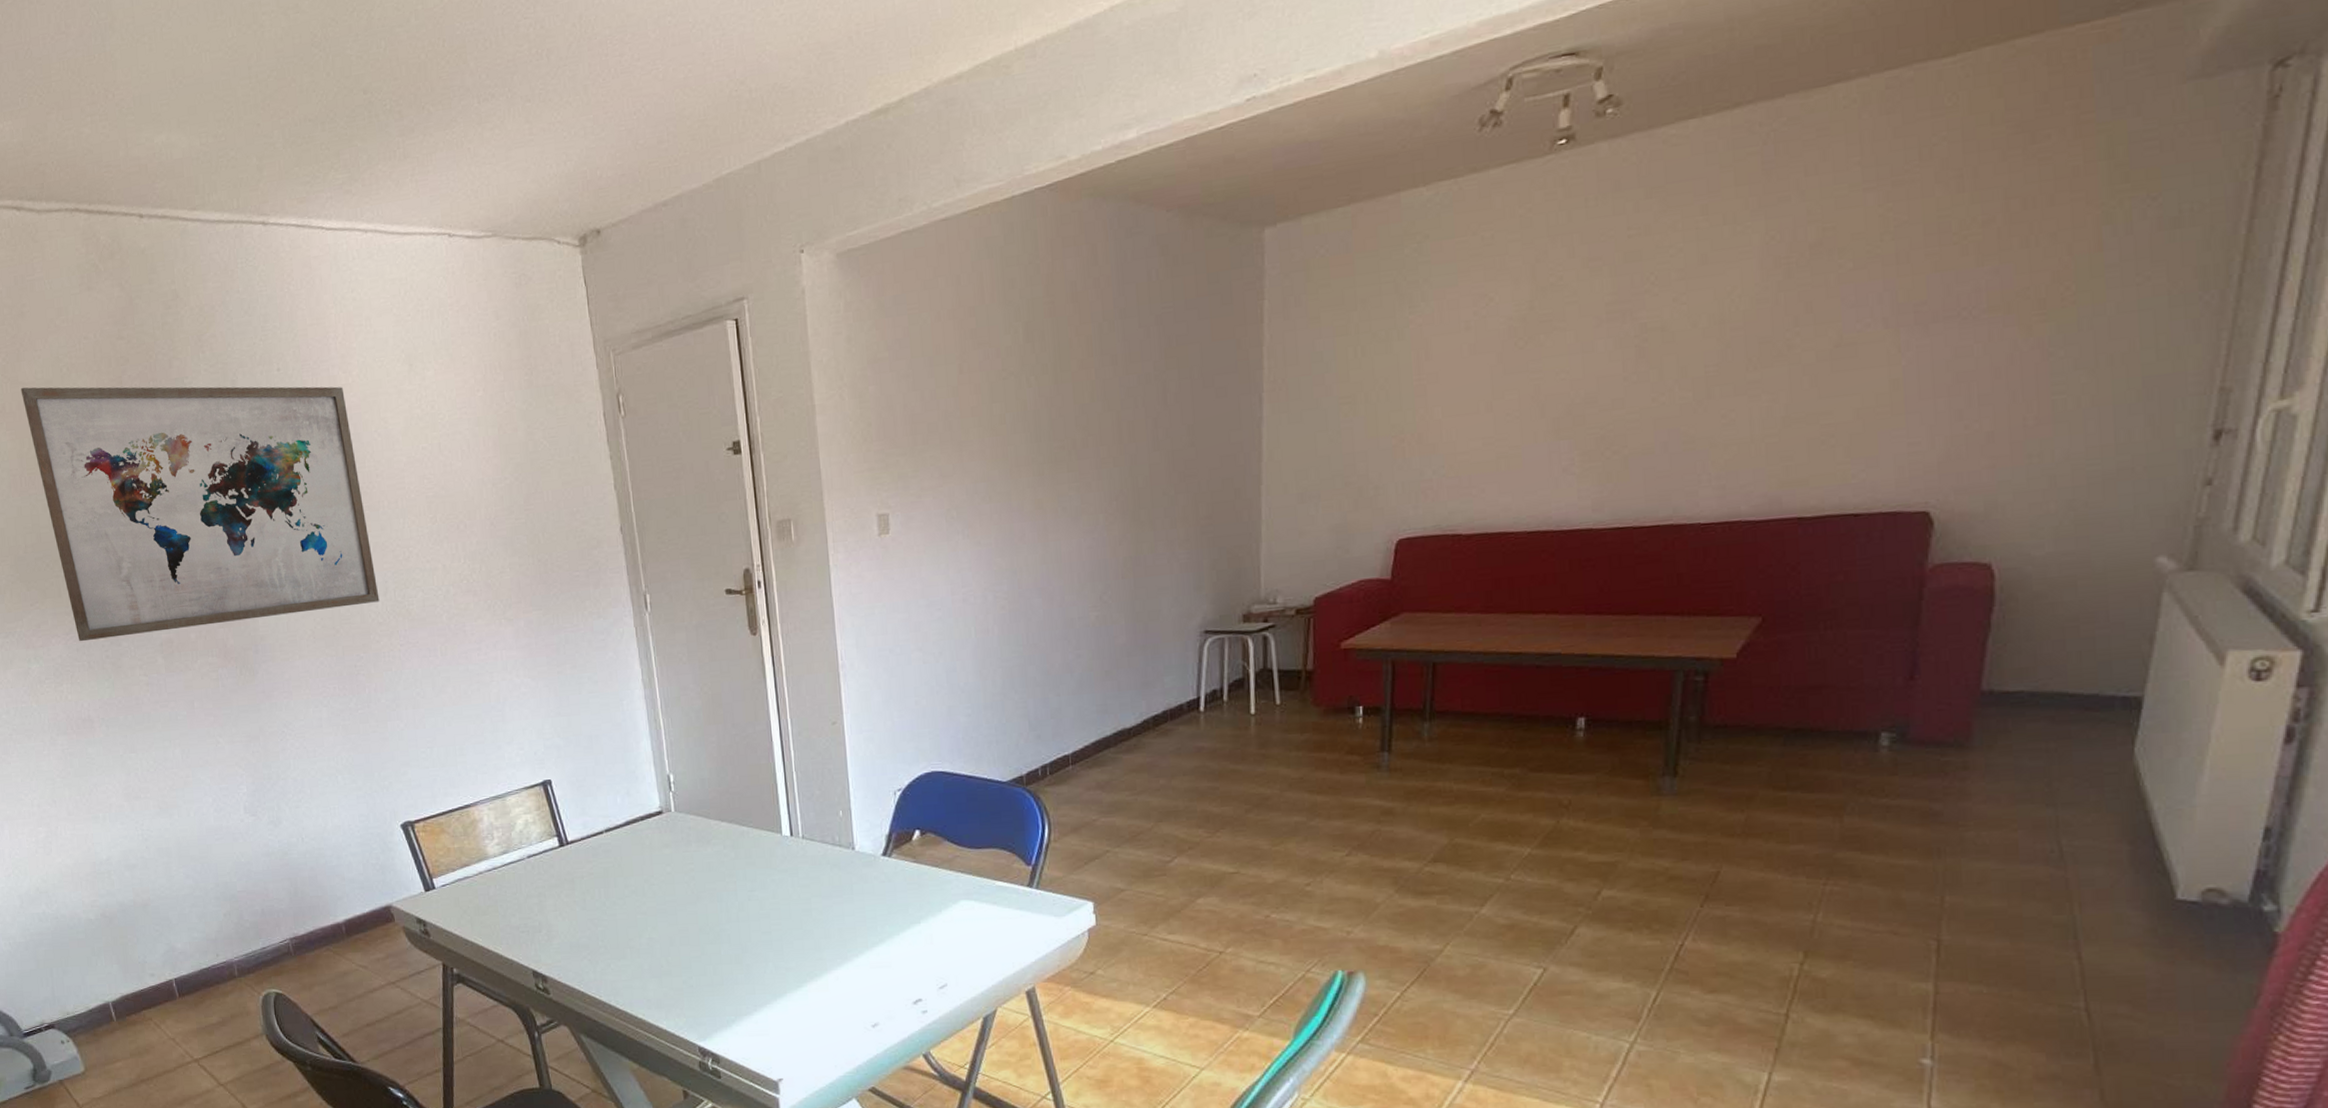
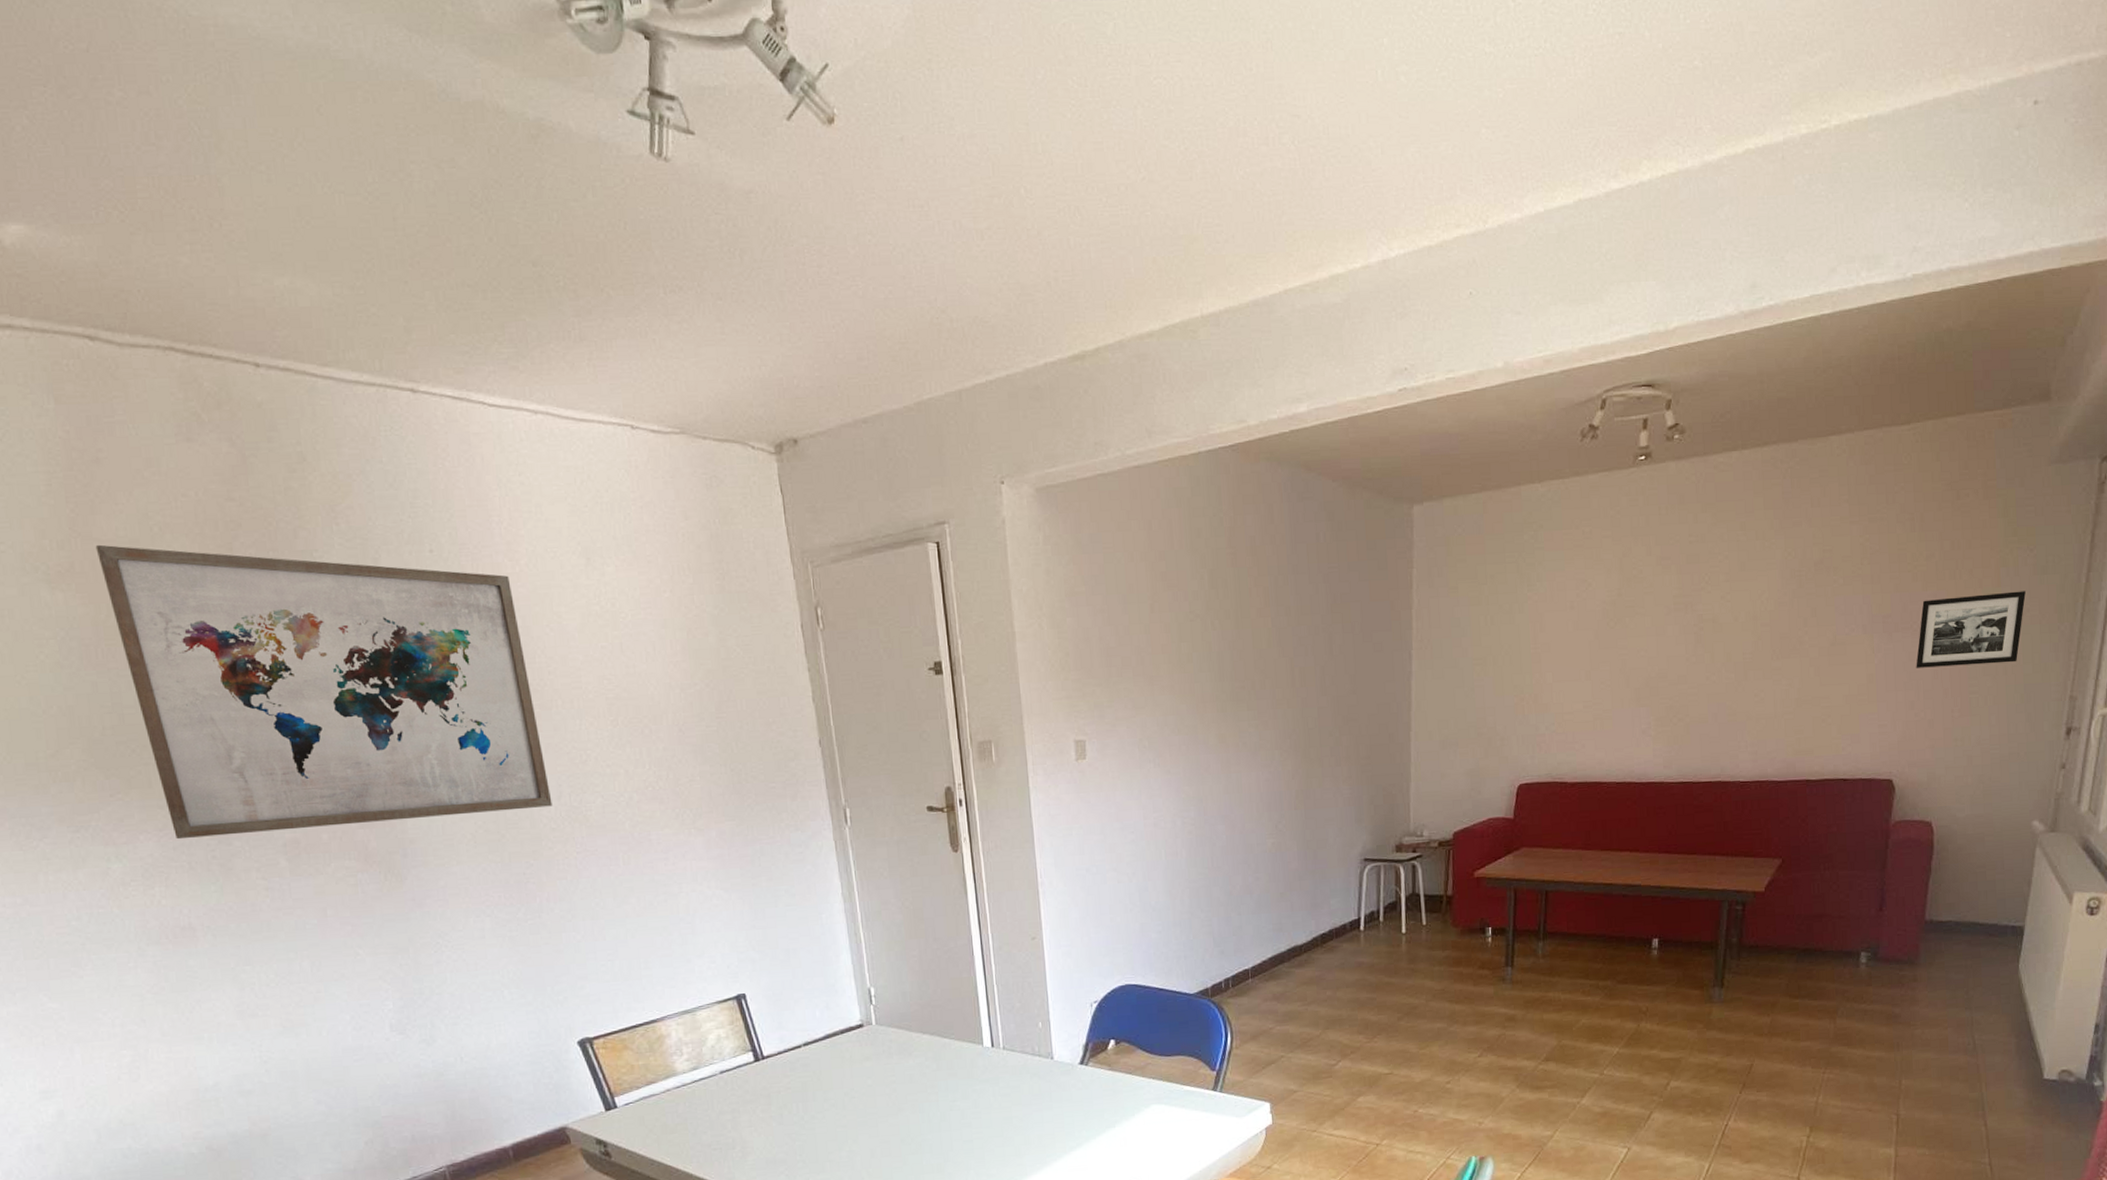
picture frame: none [1966,253,2145,367] -> present [1916,591,2026,668]

